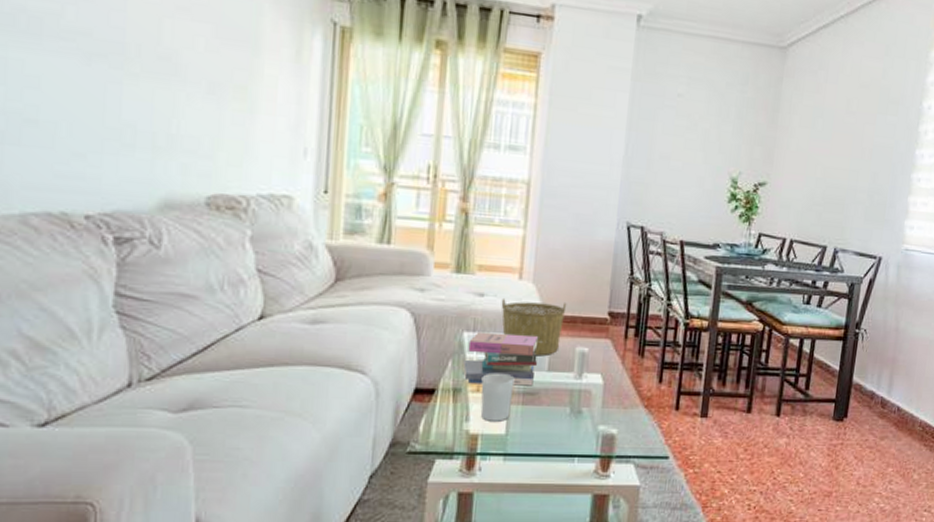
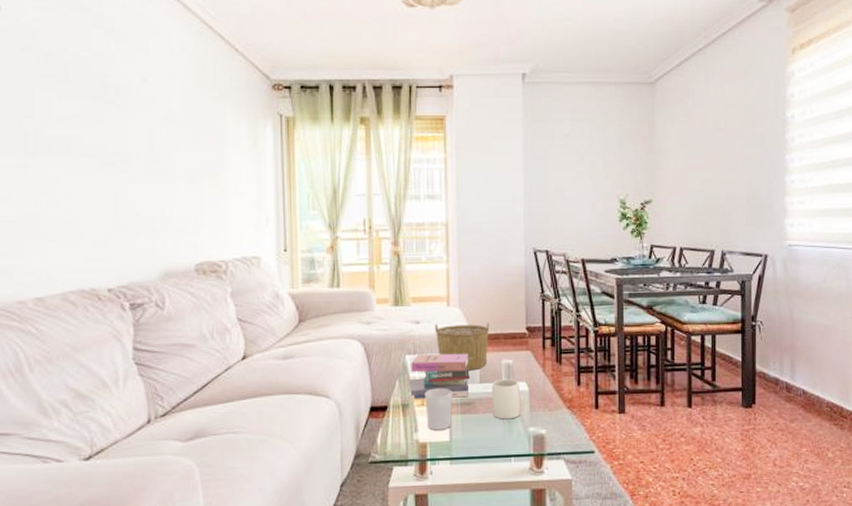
mug: none [558,368,594,415] -> present [491,379,521,420]

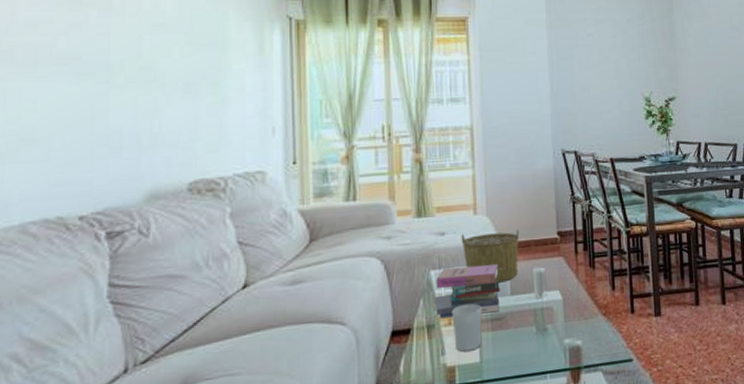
mug: present [491,379,521,420] -> none [523,288,555,333]

